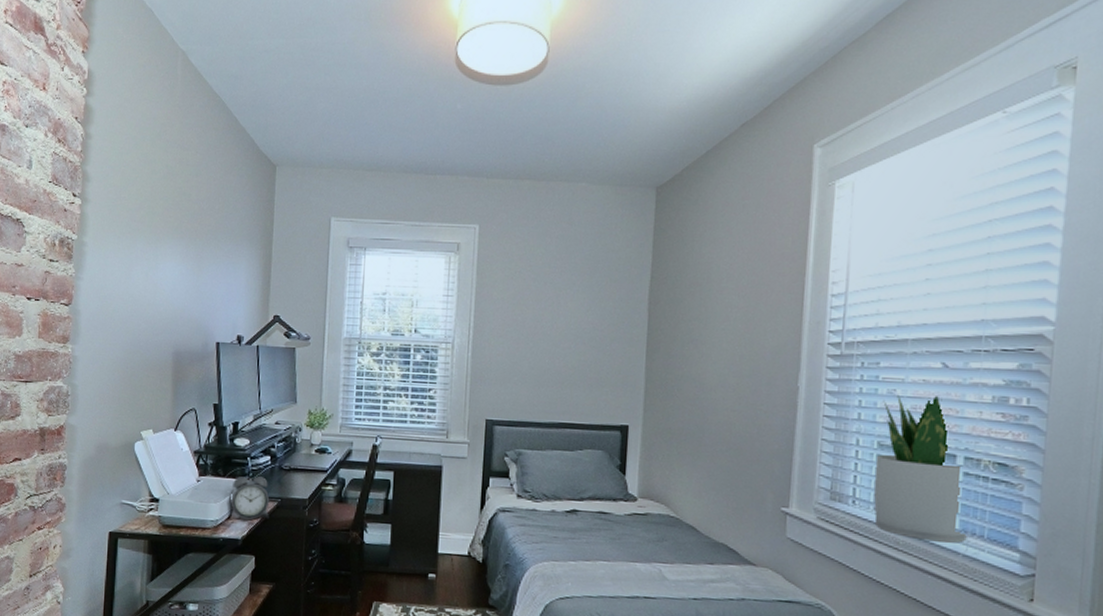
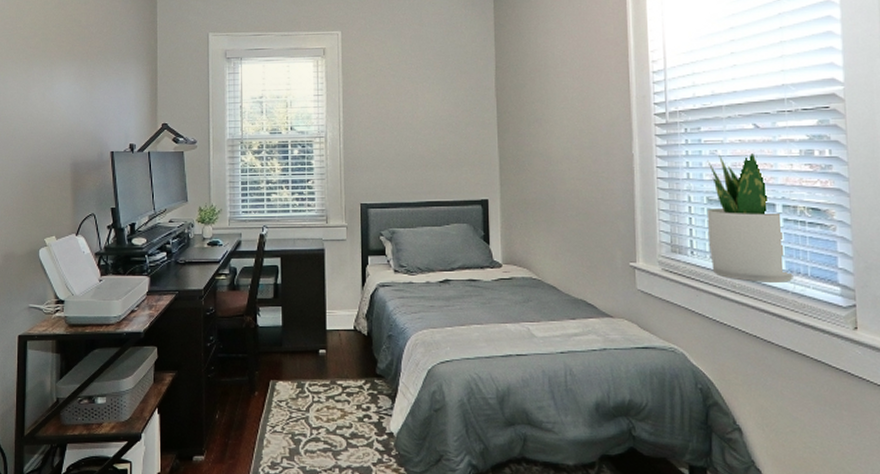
alarm clock: present [229,476,270,522] -> none [130,272,168,316]

